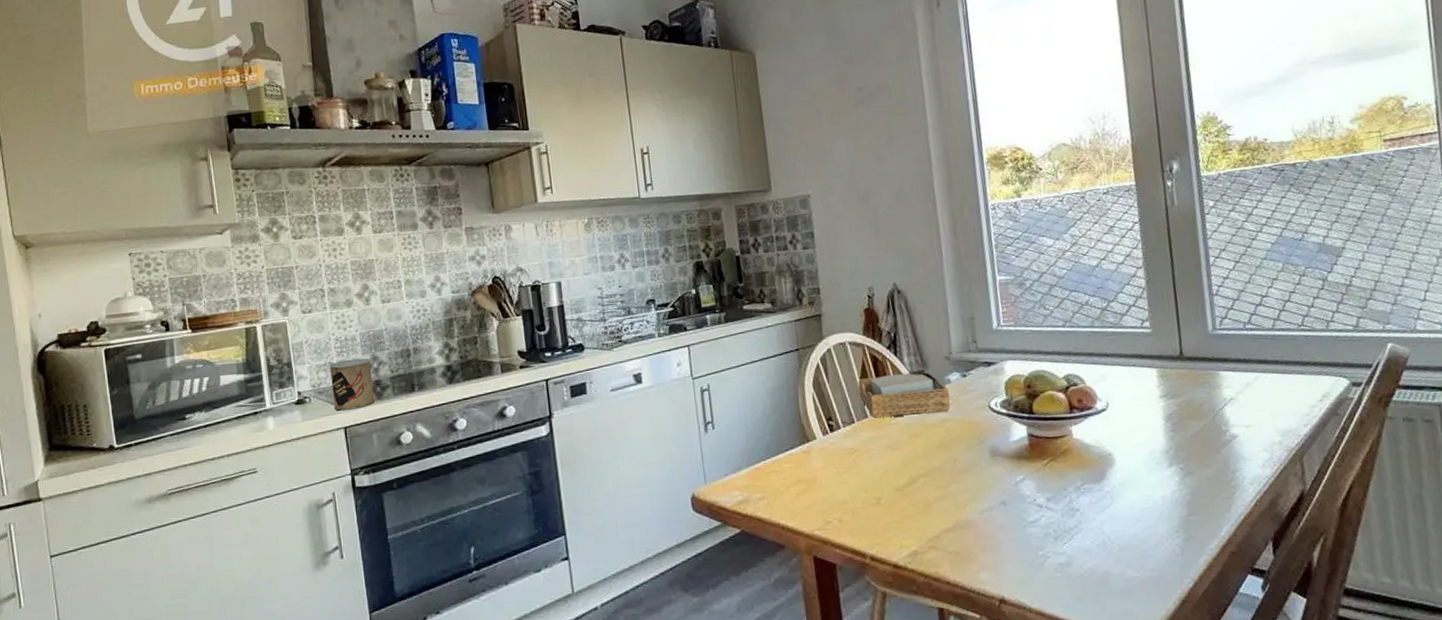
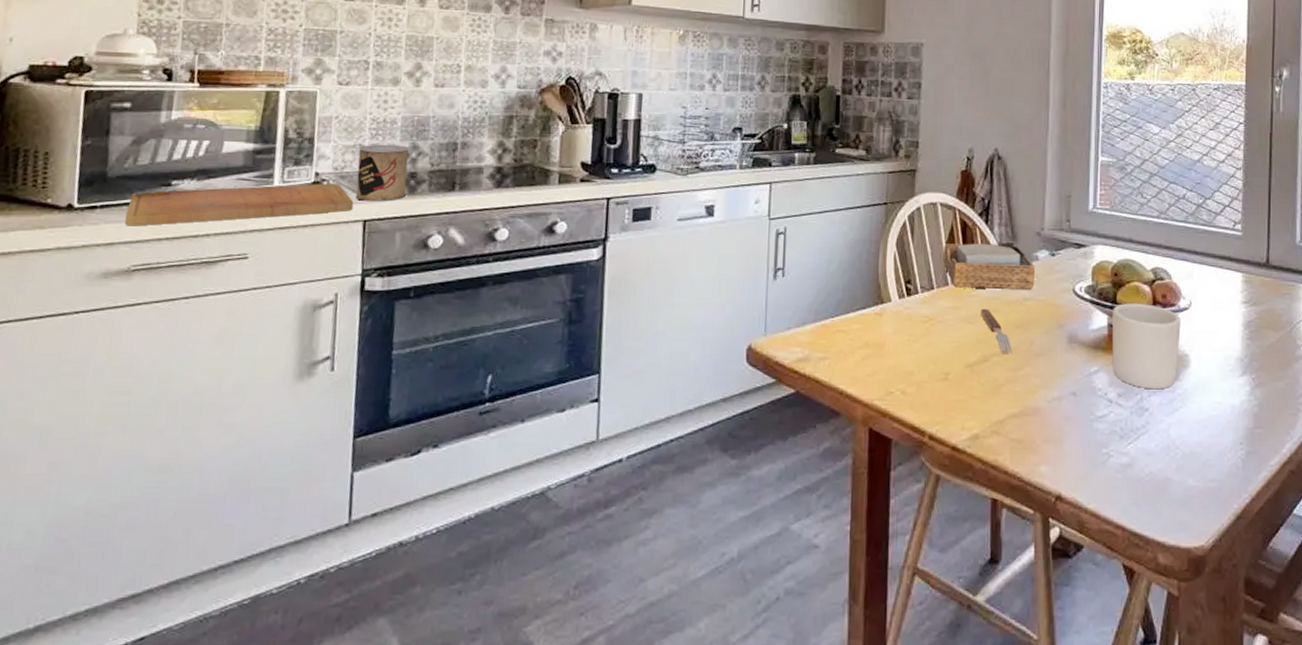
cutting board: none [155,398,334,458] -> present [124,183,354,227]
fork: none [901,434,937,475] -> present [980,308,1012,355]
mug: none [1030,410,1103,491] -> present [1113,303,1180,390]

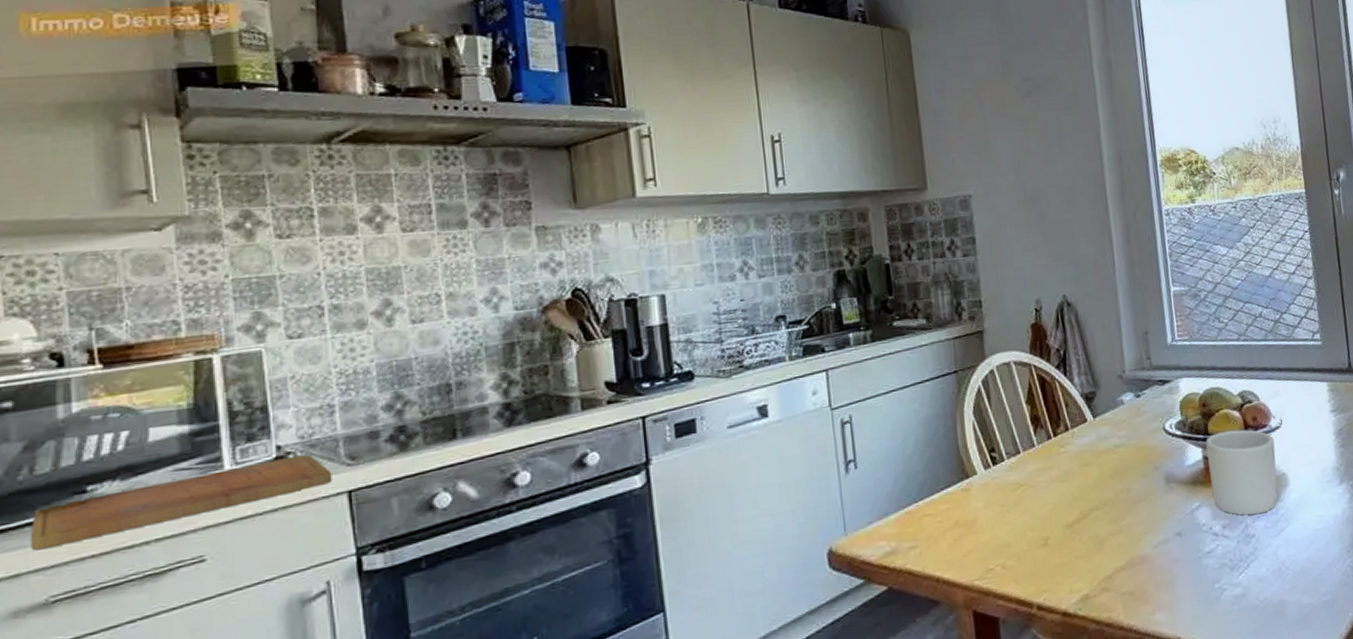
tin can: present [356,144,409,203] -> none [327,397,397,470]
napkin holder: present [943,243,1035,291] -> none [1024,393,1124,448]
fork: present [980,308,1012,355] -> none [1071,463,1110,508]

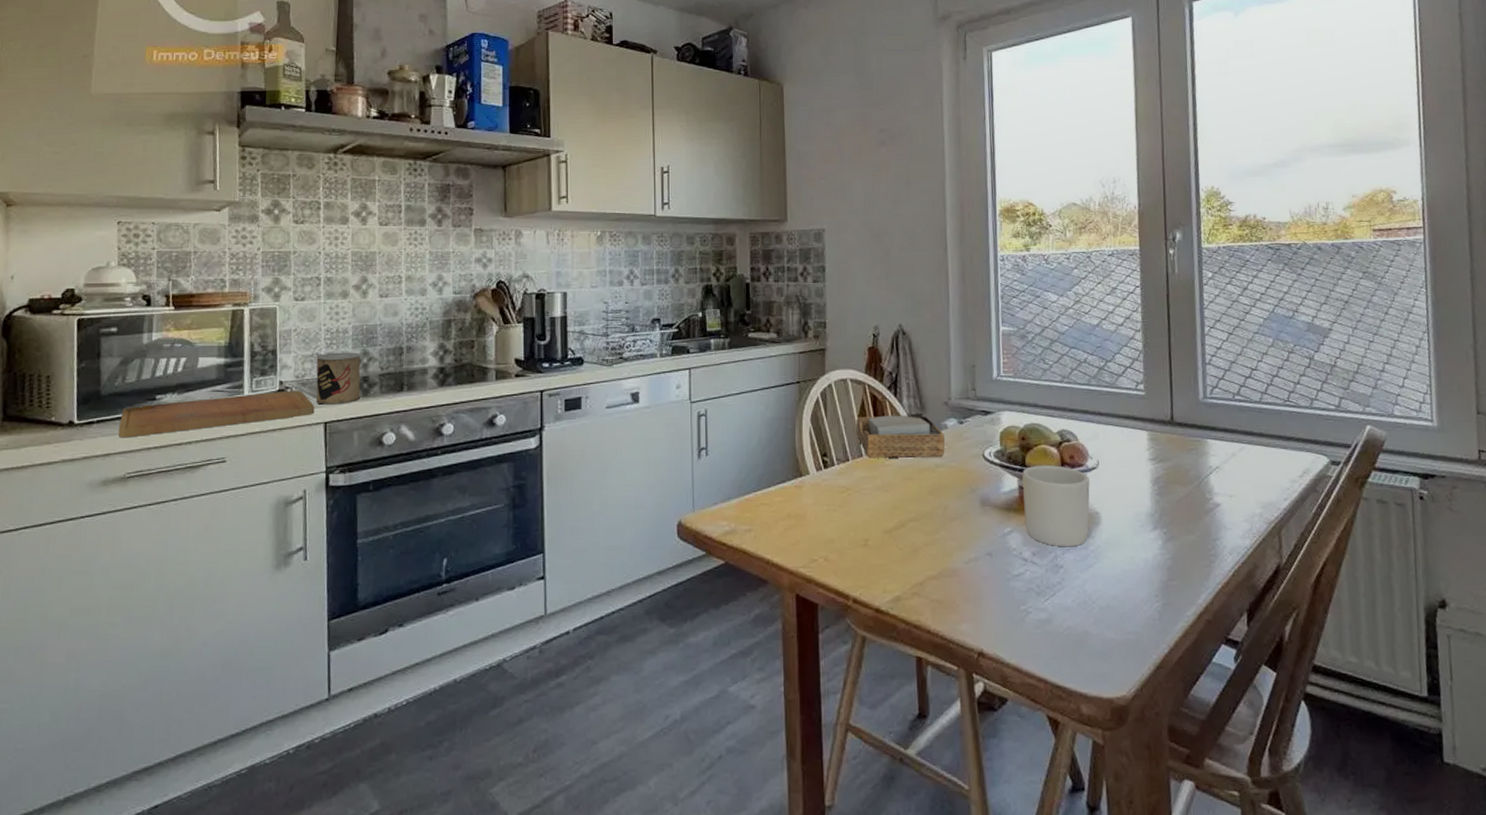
tin can: none [327,397,397,470] -> present [316,352,361,406]
napkin holder: none [1024,393,1124,448] -> present [855,415,945,458]

